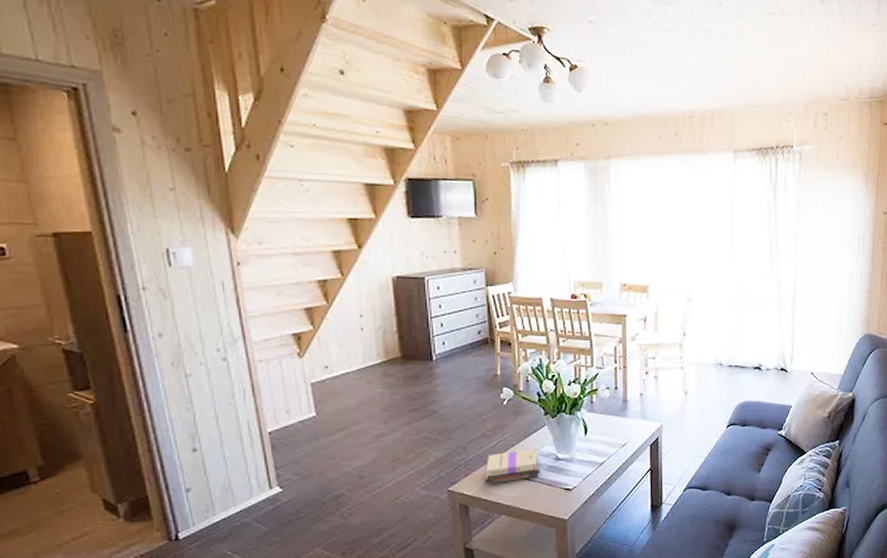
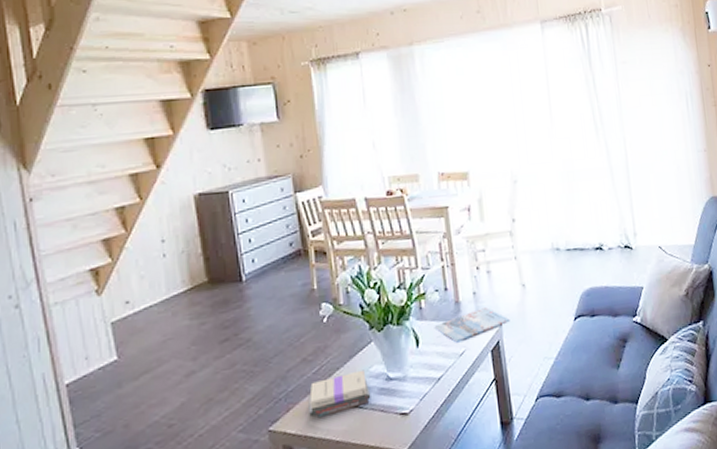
magazine: none [602,407,670,435] -> present [434,306,511,343]

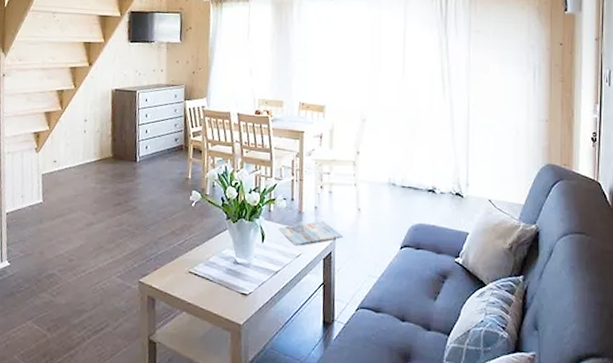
books: present [308,369,371,417] -> none [171,250,220,281]

